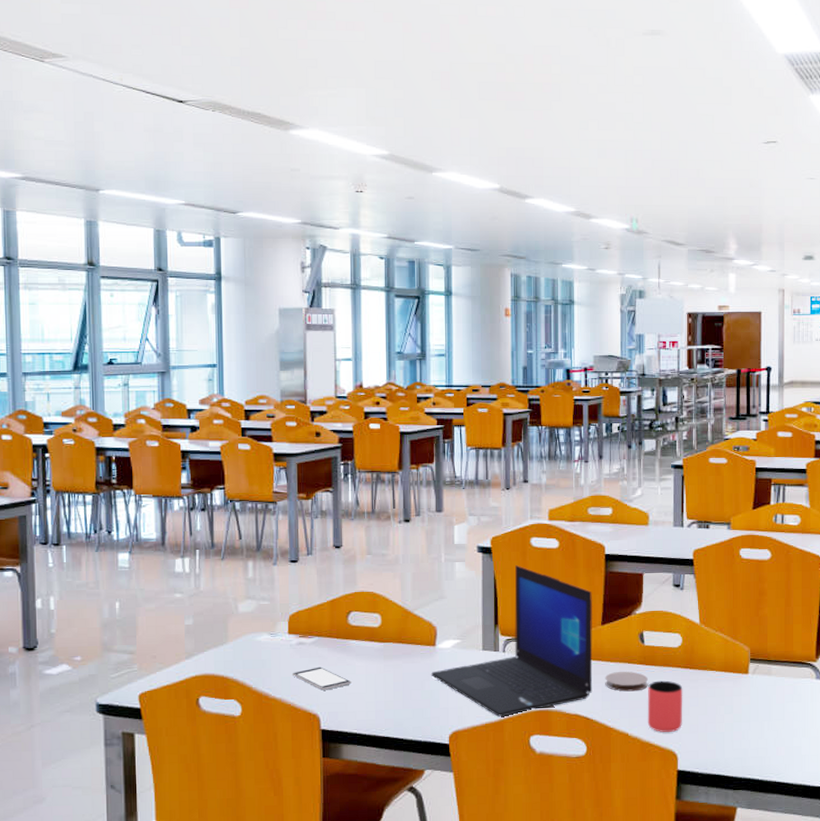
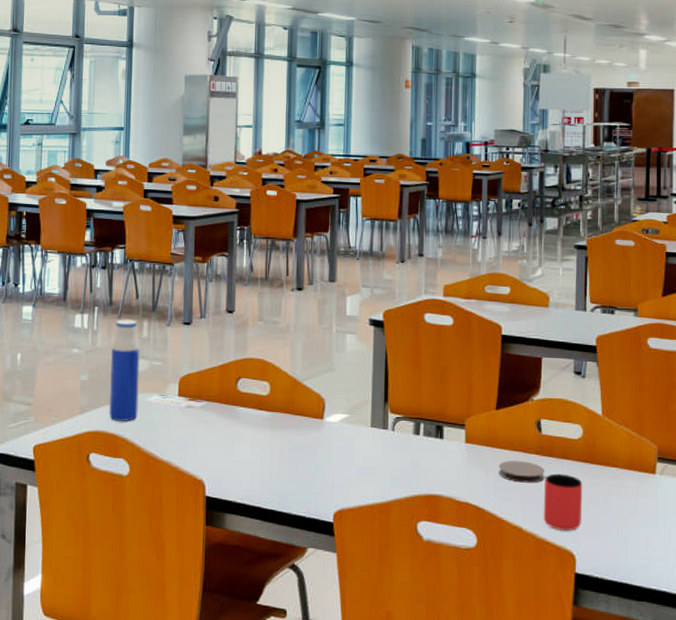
water bottle: none [215,560,247,663] -> present [108,319,140,421]
smartphone: present [291,666,351,690] -> none [179,431,238,456]
laptop: present [431,565,593,717] -> none [318,341,488,498]

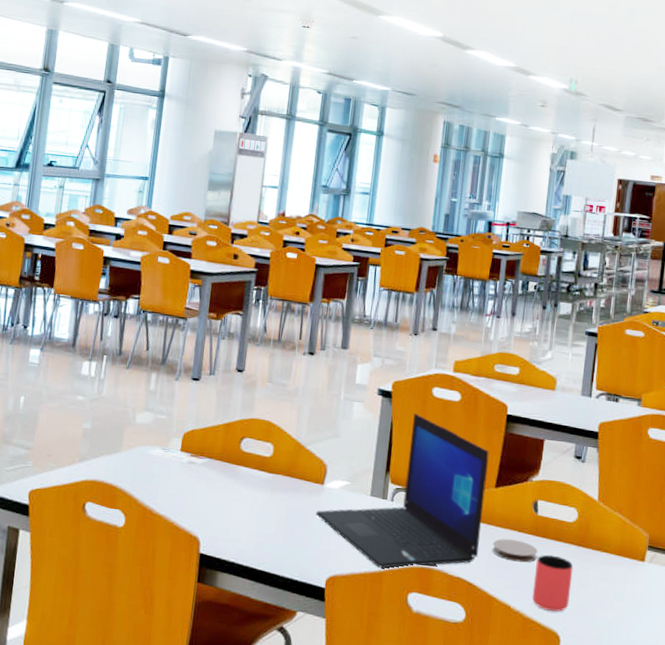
water bottle: present [108,319,140,421] -> none [108,370,146,473]
laptop: none [318,341,488,498] -> present [316,413,489,568]

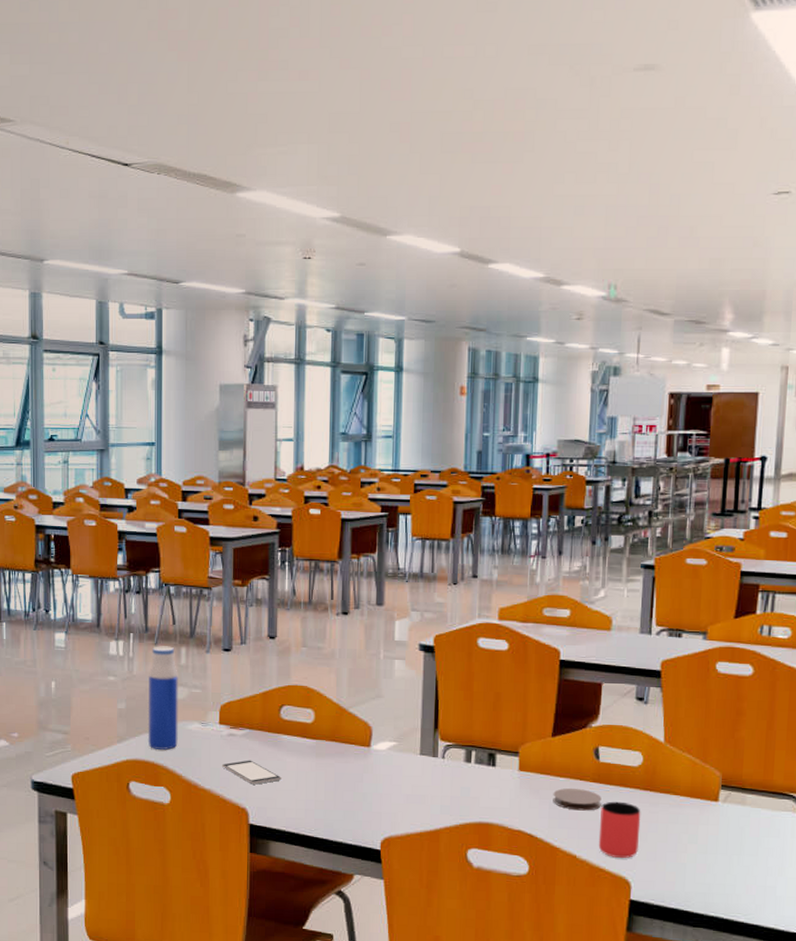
water bottle: none [108,370,146,473] -> present [147,646,178,750]
smartphone: none [178,488,236,514] -> present [221,760,282,785]
laptop: present [316,413,489,568] -> none [364,667,544,826]

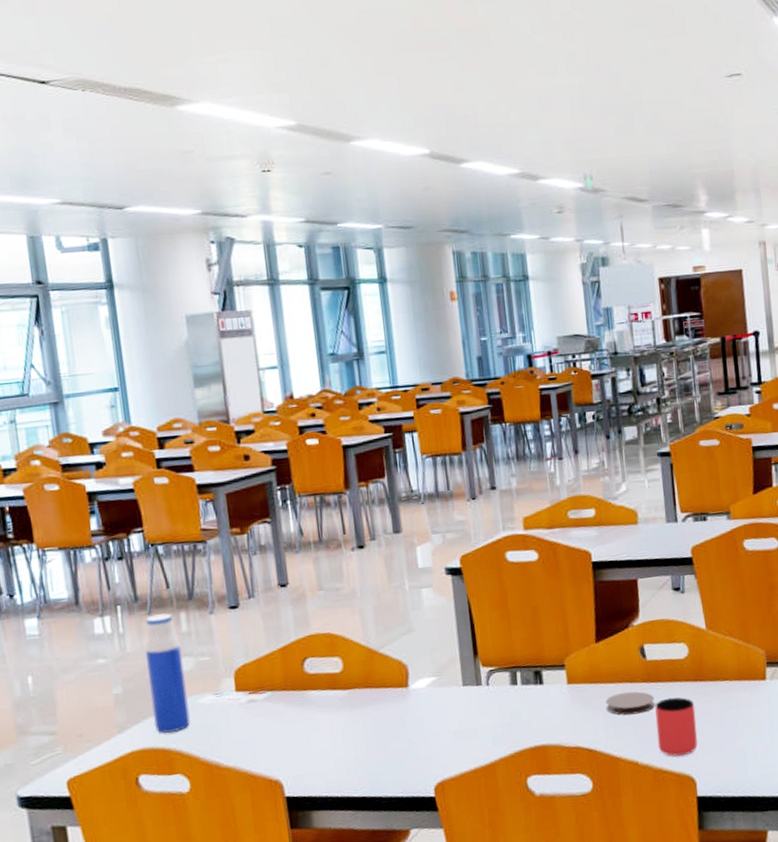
smartphone: present [221,760,282,785] -> none [244,725,315,752]

